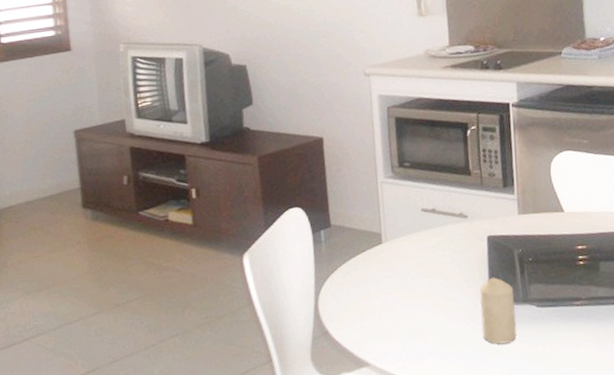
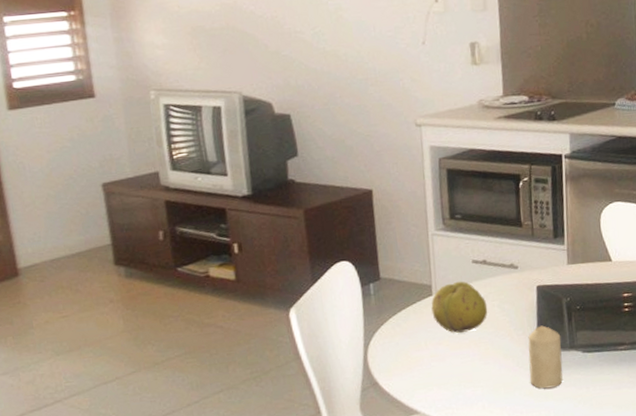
fruit: none [381,229,438,283] -> present [431,281,488,333]

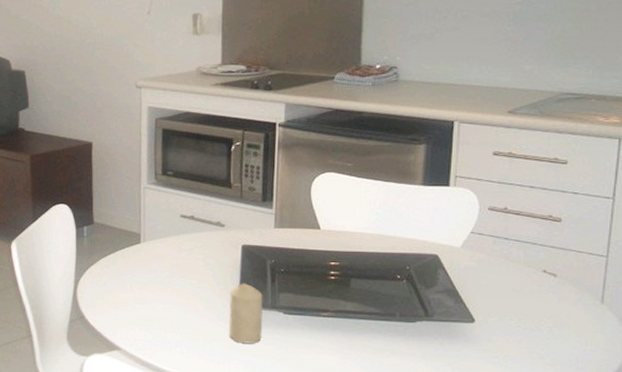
fruit: present [431,281,488,333] -> none [139,233,192,280]

